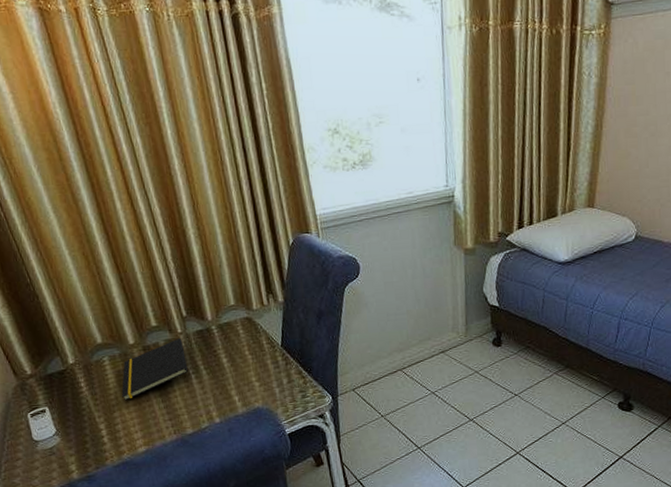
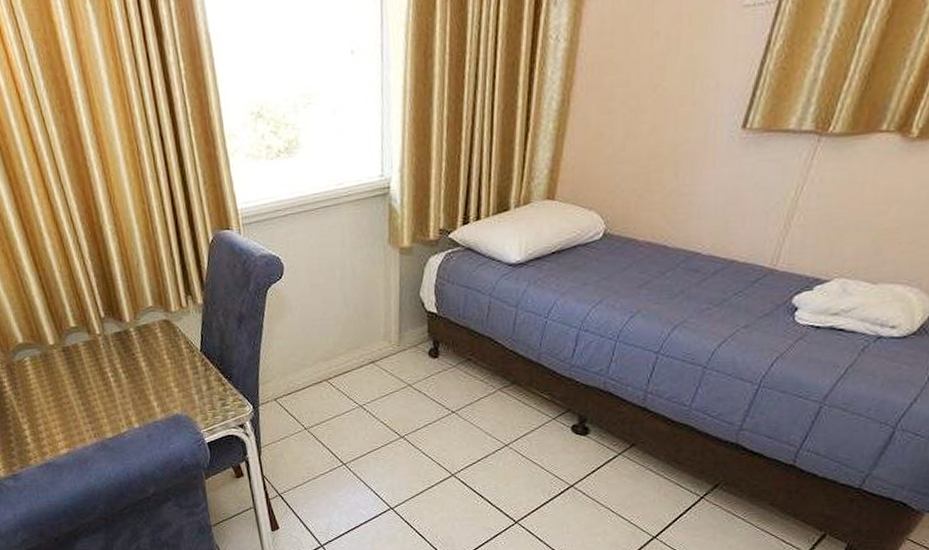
notepad: present [121,337,188,401] -> none [43,339,107,402]

